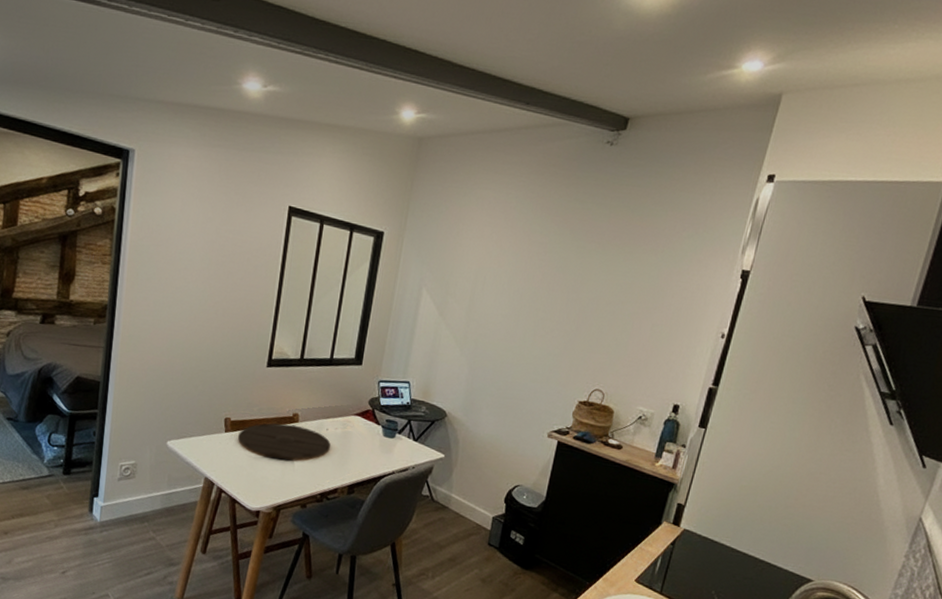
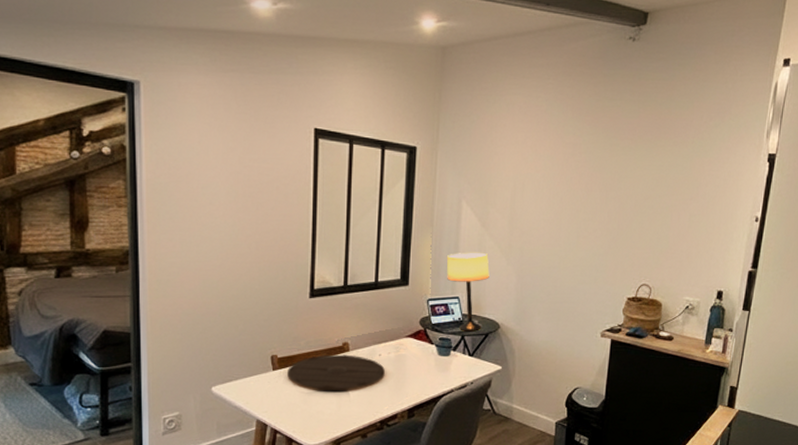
table lamp: none [400,338,443,417] -> present [446,252,490,331]

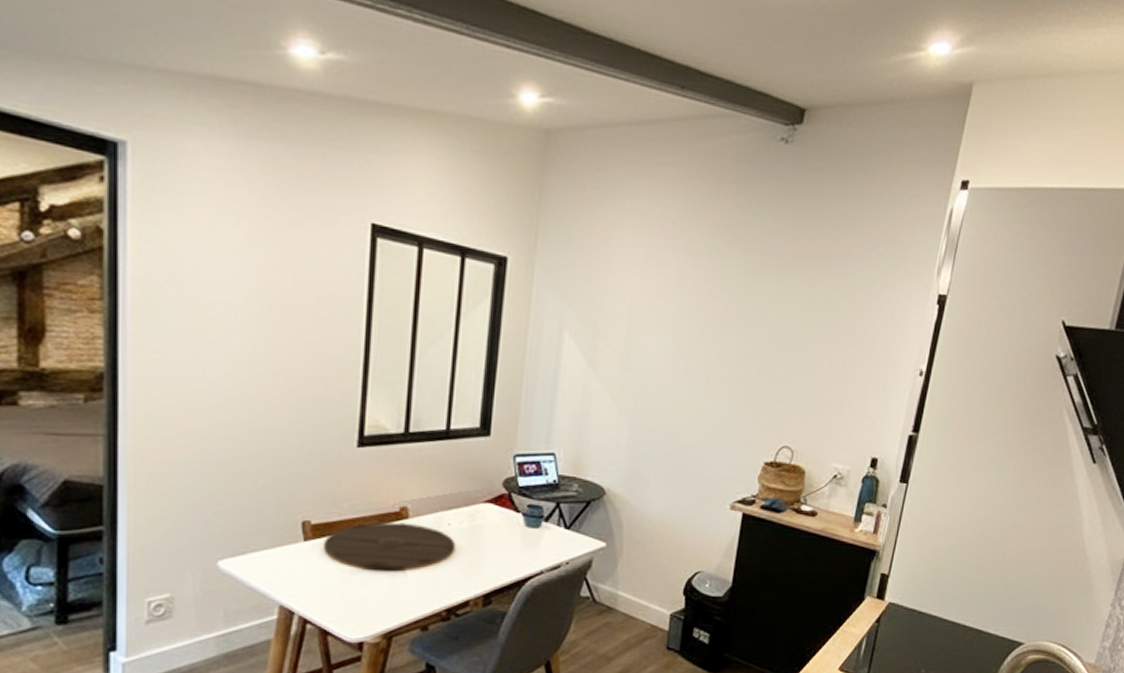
table lamp: present [446,252,490,331] -> none [540,396,595,498]

